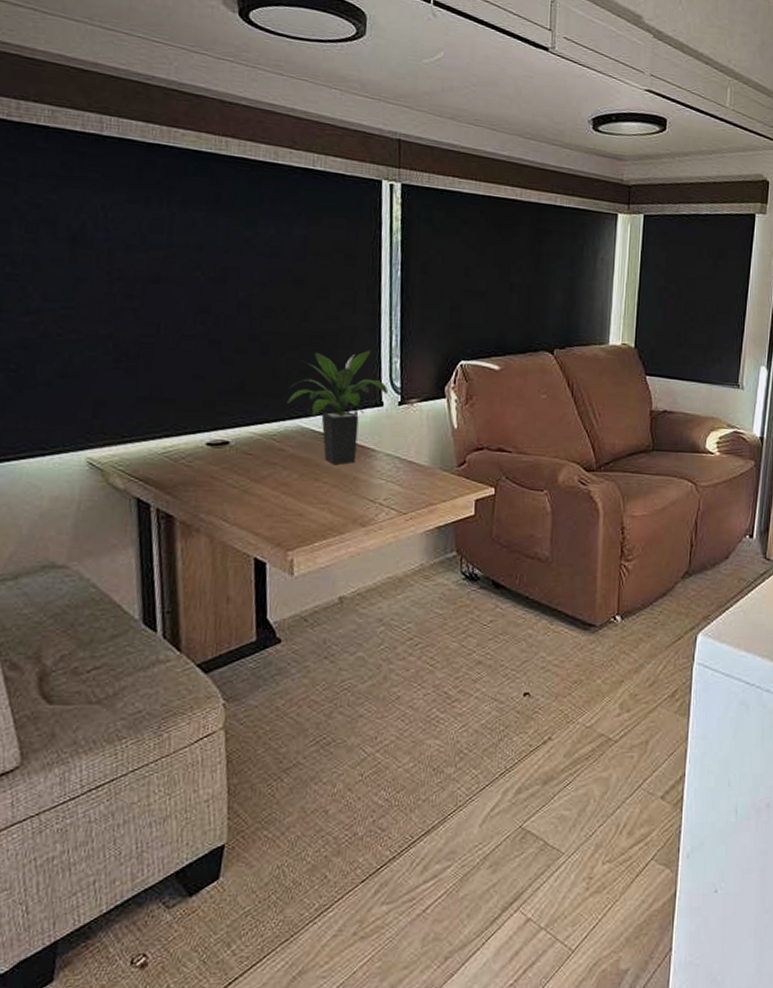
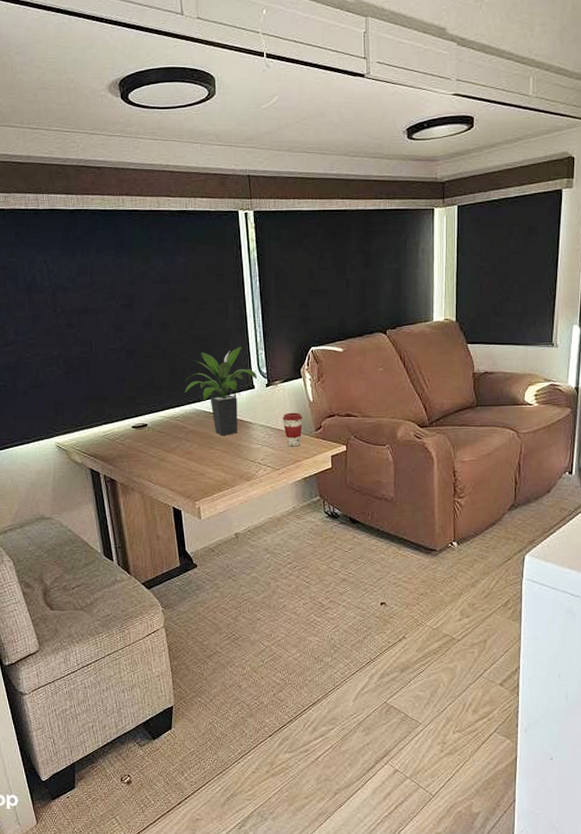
coffee cup: none [416,440,443,486] -> present [283,412,303,447]

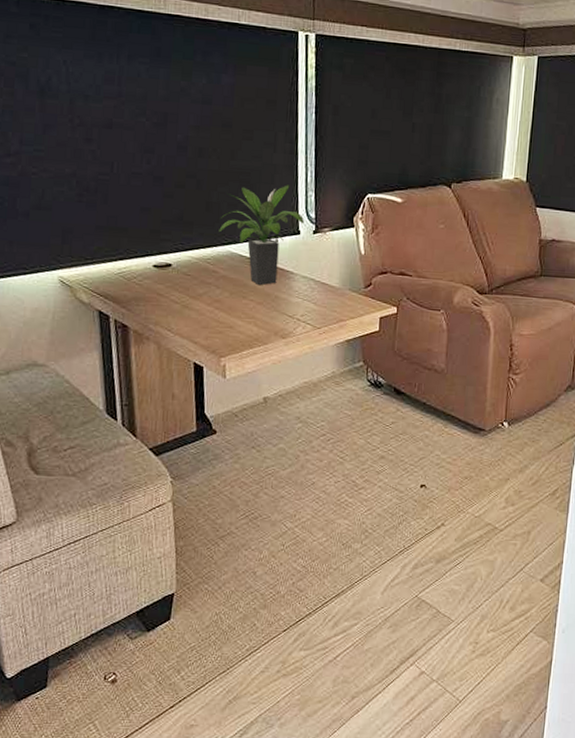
coffee cup: present [283,412,303,447] -> none [329,265,351,304]

